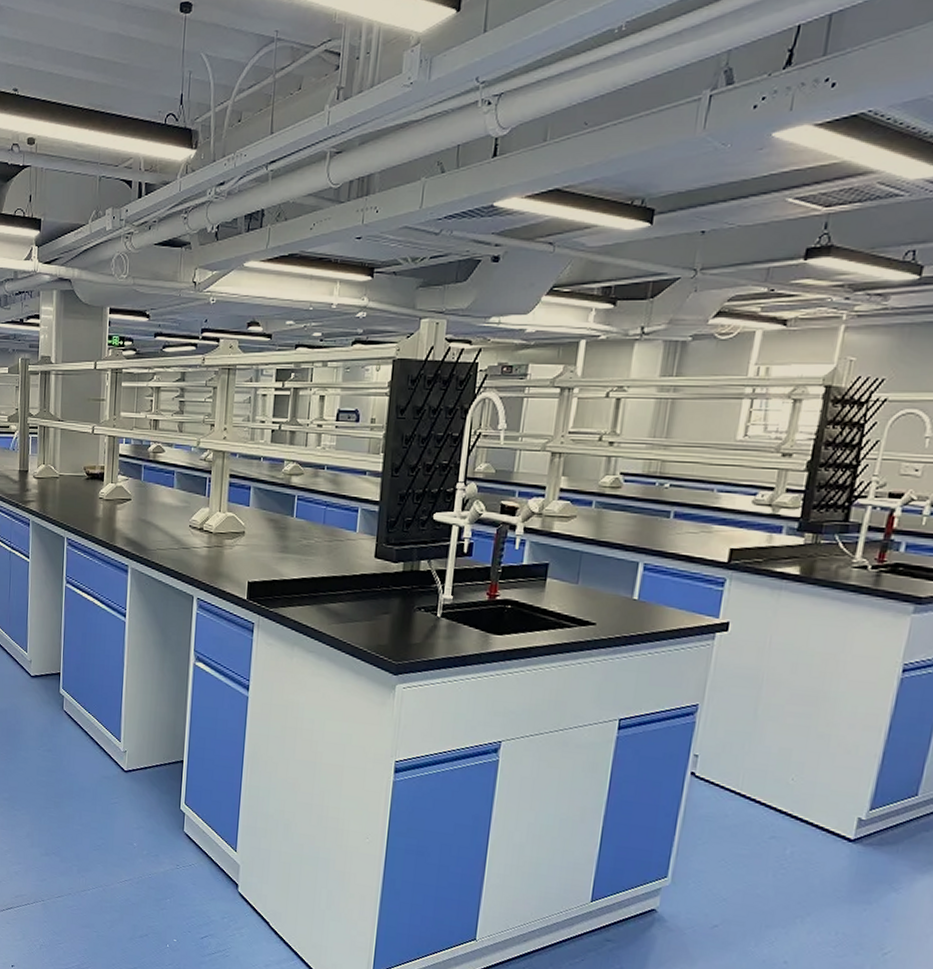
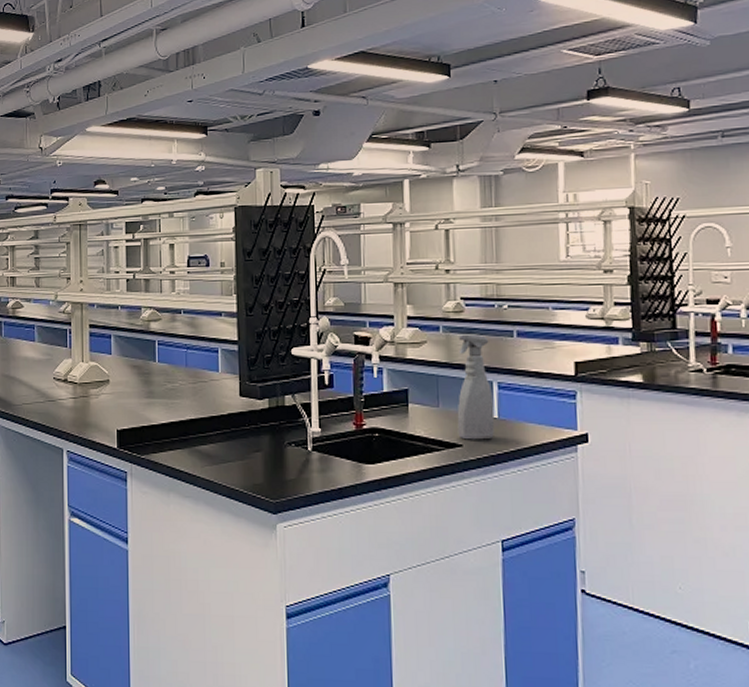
spray bottle: none [593,511,643,620] -> present [457,334,494,440]

